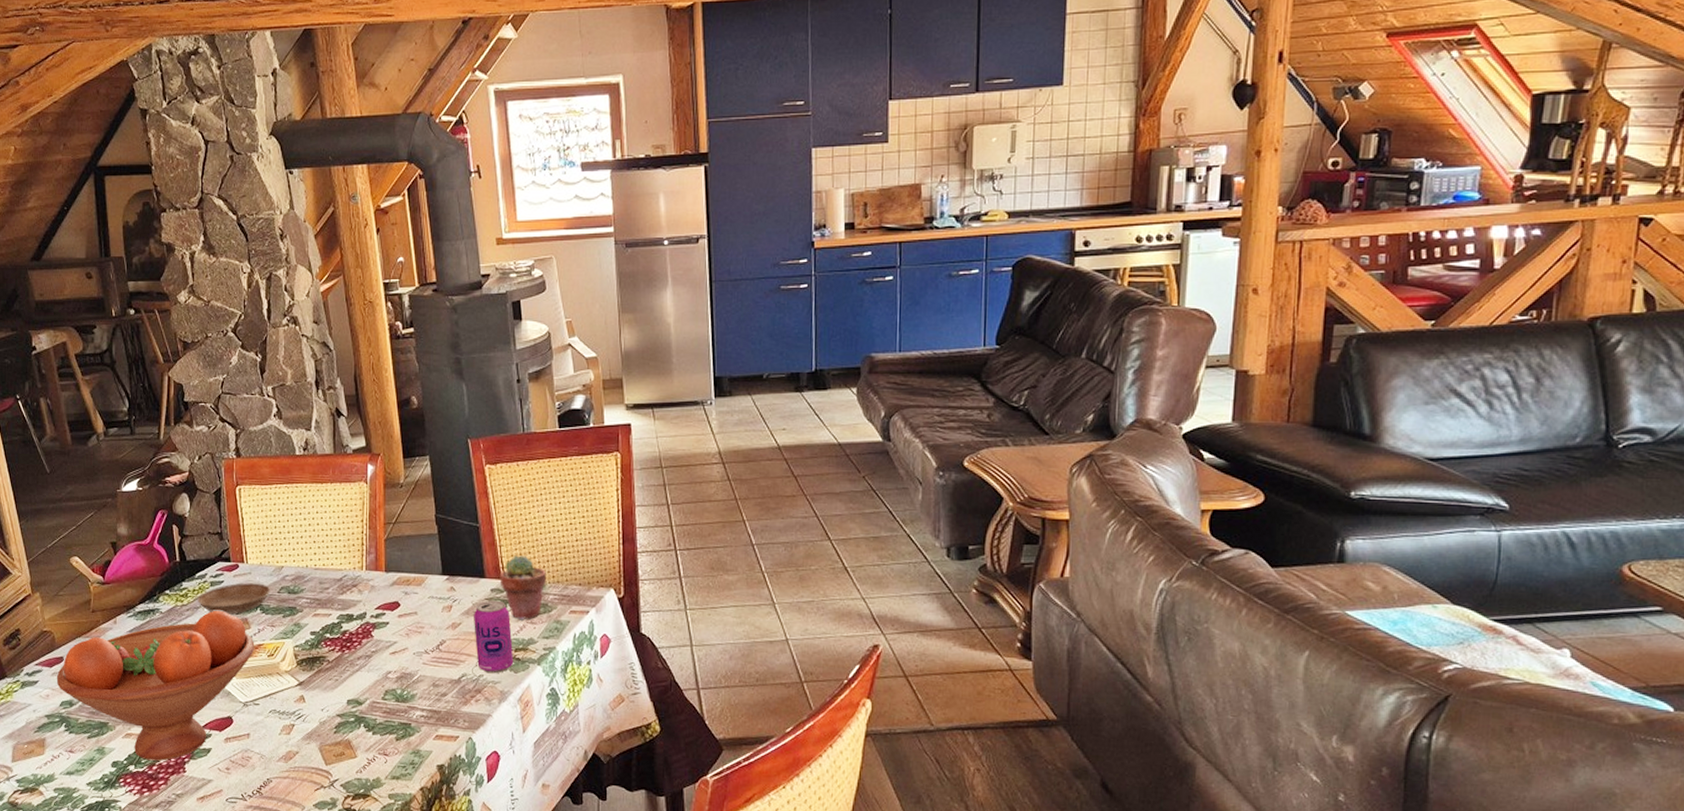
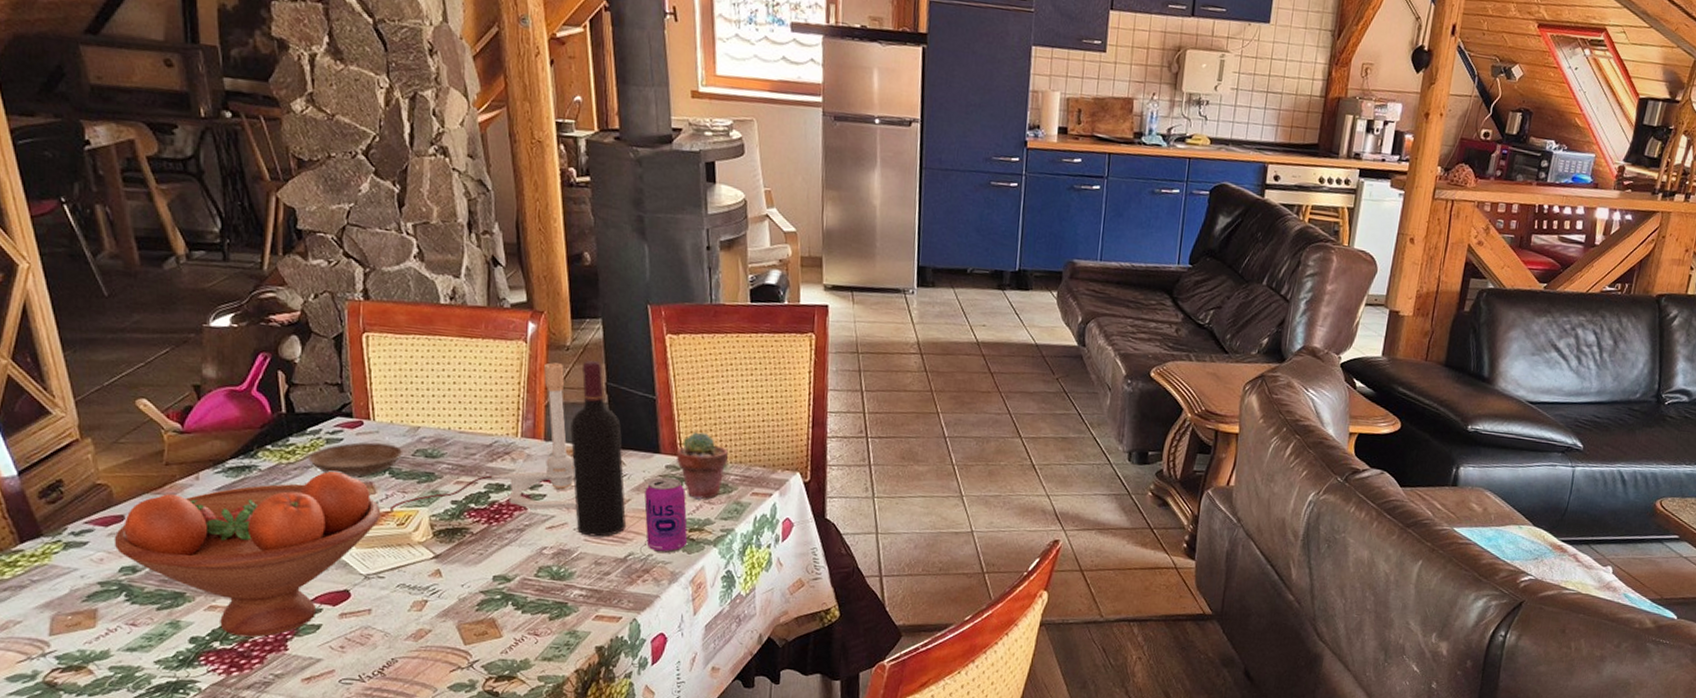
lamp base: none [261,500,415,645] -> present [389,362,577,512]
wine bottle: none [407,495,458,660] -> present [570,360,626,537]

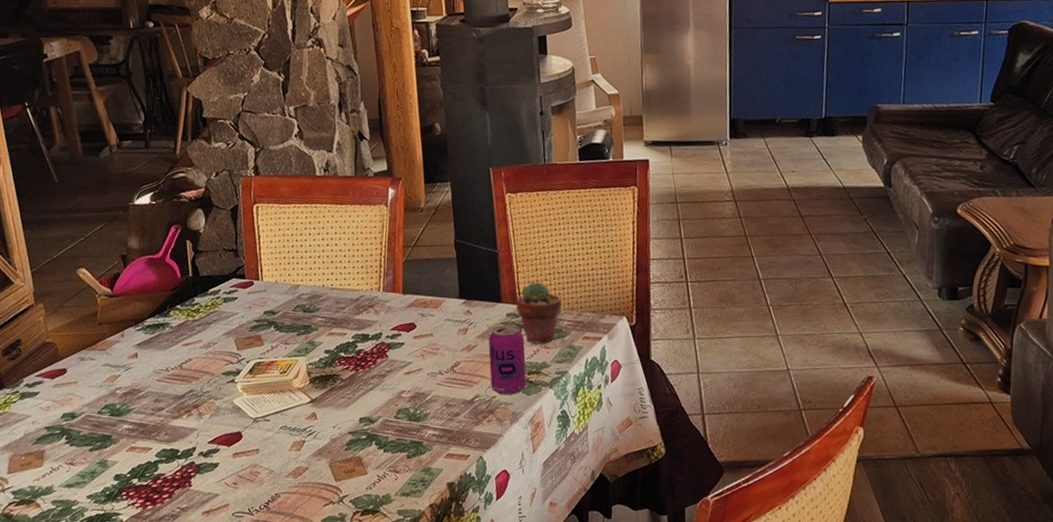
fruit bowl: present [114,471,381,637] -> none [58,326,268,475]
saucer: present [308,442,404,477] -> none [209,300,286,331]
lamp base: present [389,362,577,512] -> none [274,223,430,362]
wine bottle: present [570,360,626,537] -> none [424,220,473,381]

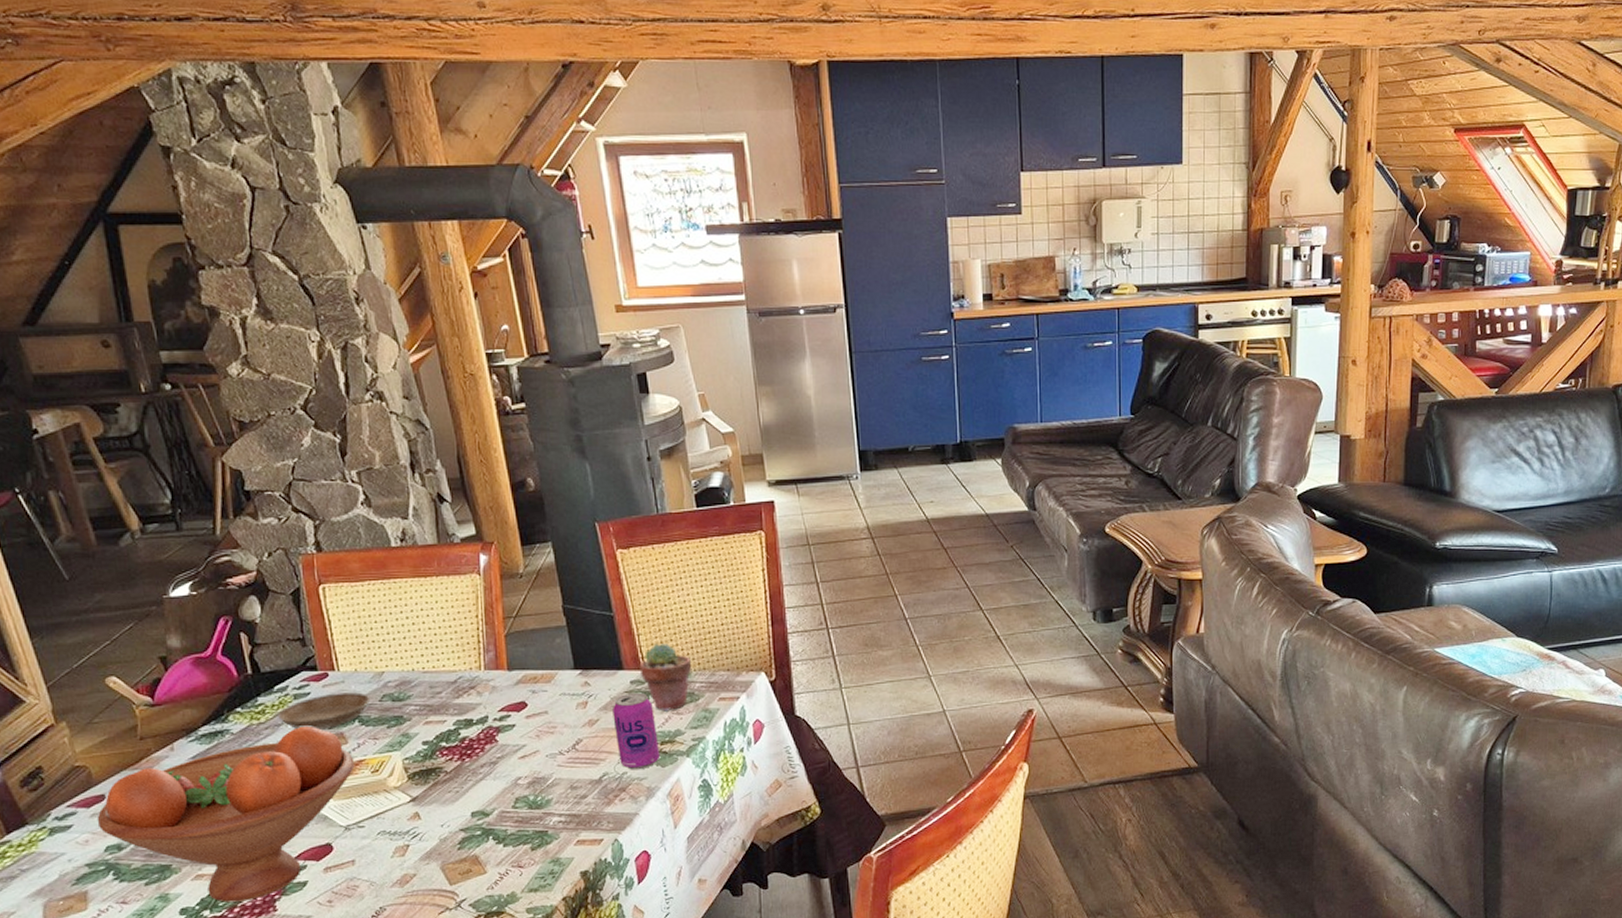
fruit bowl: none [58,326,268,475] -> present [97,725,355,902]
saucer: none [209,300,286,331] -> present [278,692,371,730]

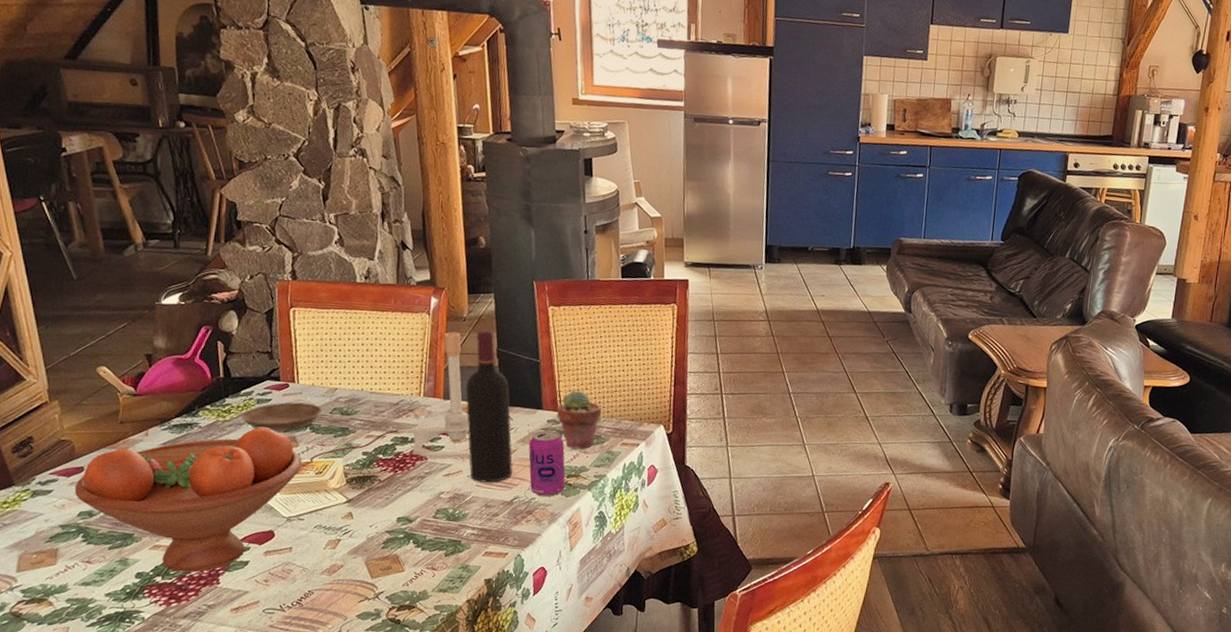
lamp base: none [362,592,547,760] -> present [309,332,471,462]
wine bottle: none [532,585,597,761] -> present [465,330,513,483]

